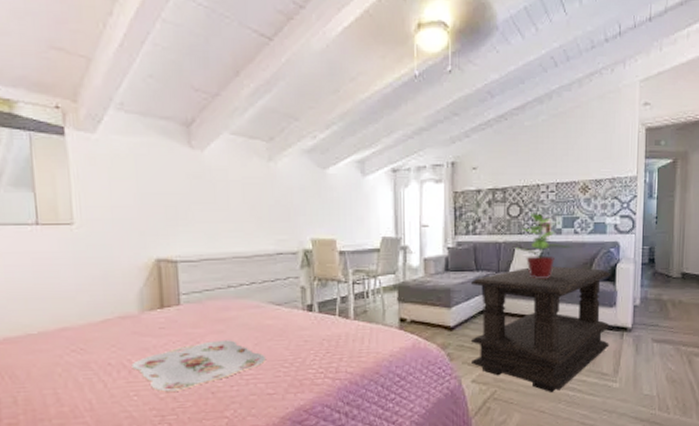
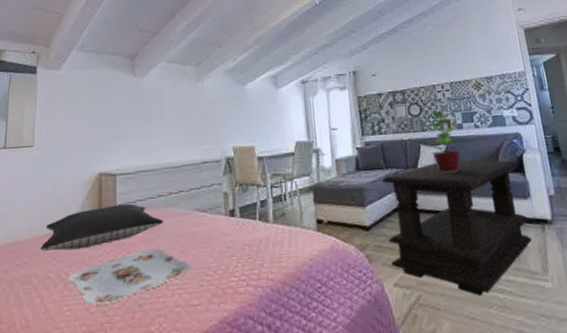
pillow: none [96,293,235,338] -> present [40,203,164,251]

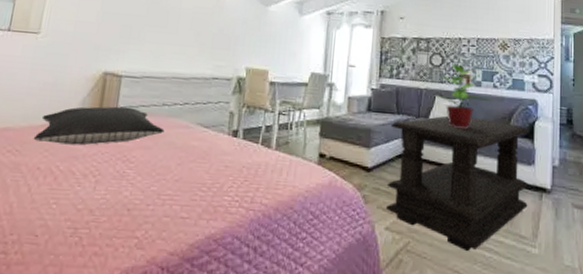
serving tray: present [68,248,192,306] -> none [58,156,186,204]

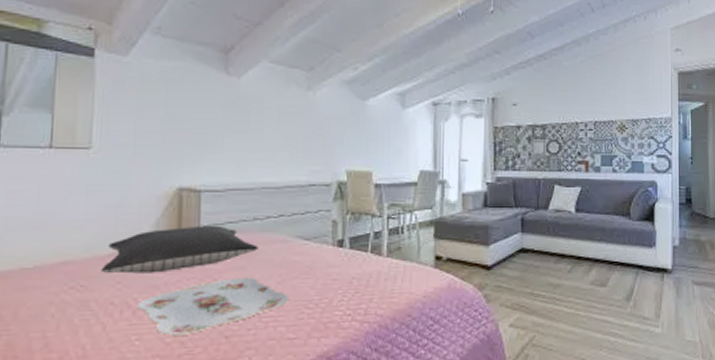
serving tray: none [58,156,186,204] -> present [137,277,290,336]
coffee table: present [386,115,530,251] -> none [508,205,650,338]
potted plant: present [437,63,491,128] -> none [556,149,611,216]

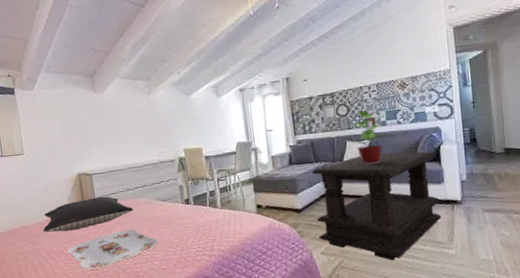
coffee table: none [508,205,650,338] -> present [311,151,442,260]
potted plant: none [556,149,611,216] -> present [347,108,397,164]

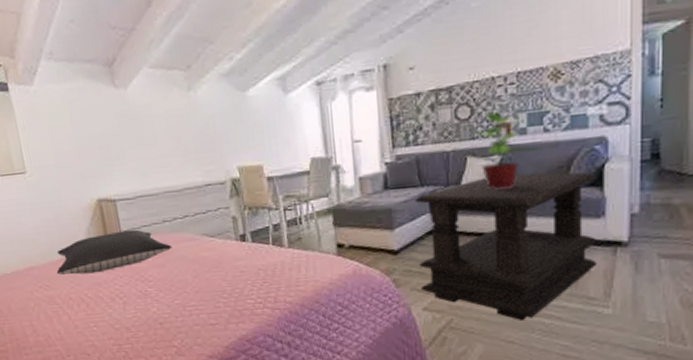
serving tray: present [67,229,159,270] -> none [88,273,206,323]

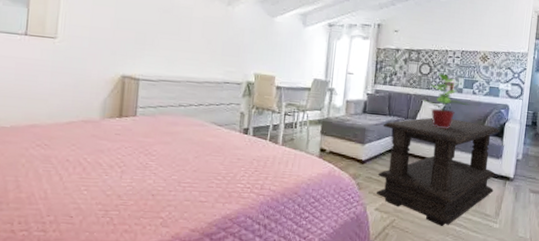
pillow: present [56,229,172,275] -> none [60,106,182,141]

